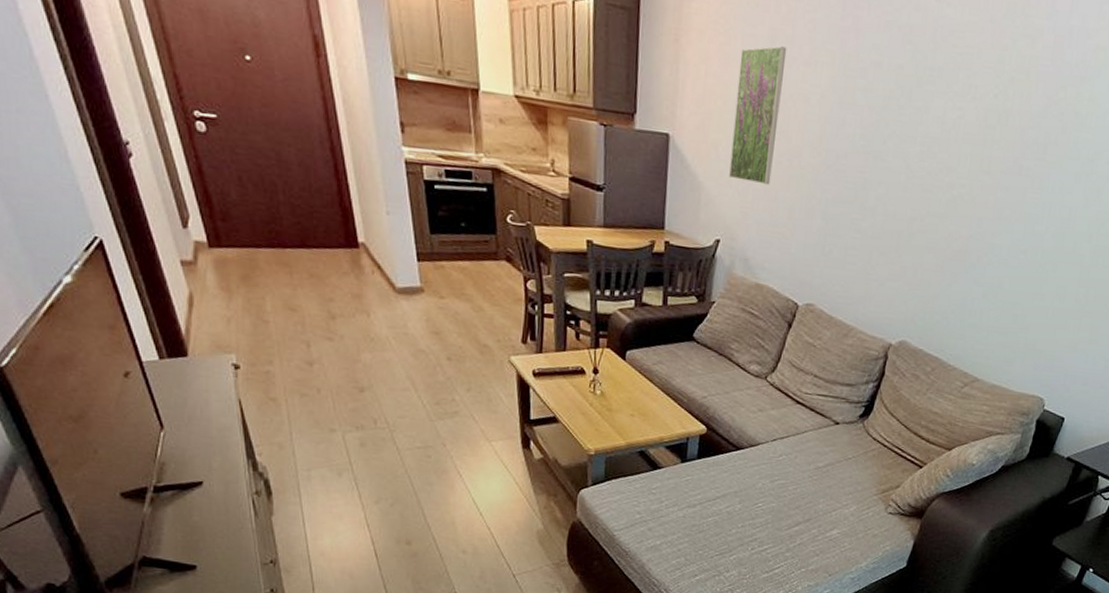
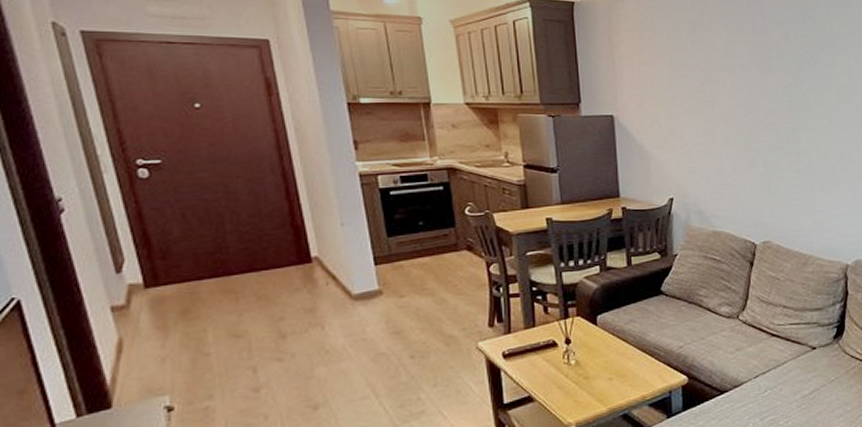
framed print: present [729,46,787,185] -> none [667,34,711,145]

